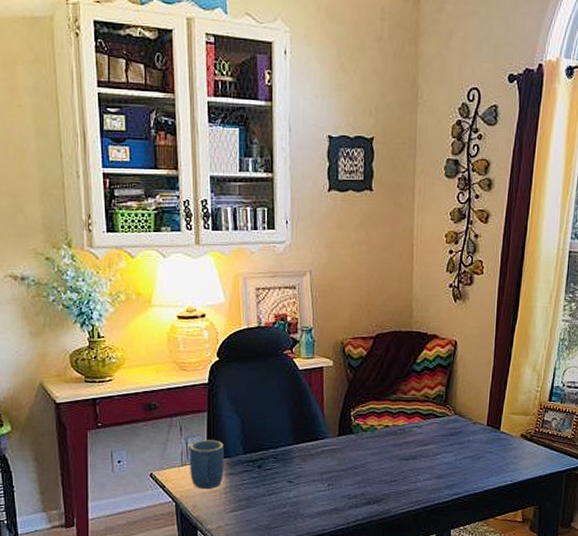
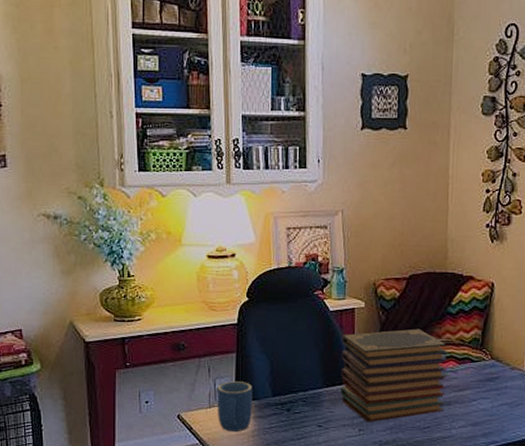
book stack: none [310,386,412,478] -> present [340,328,447,423]

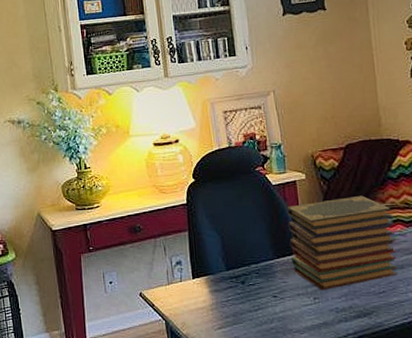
mug: present [217,381,252,432] -> none [173,258,209,307]

